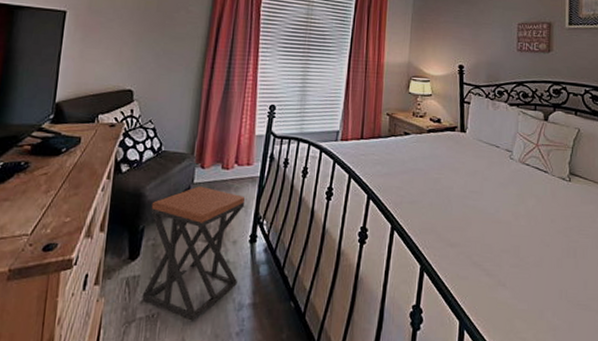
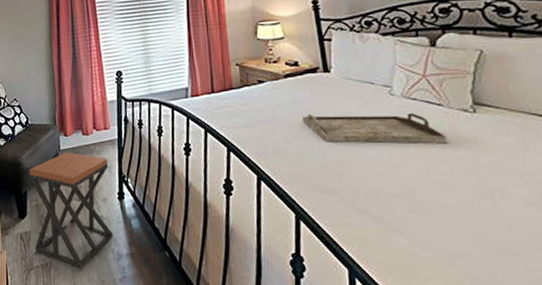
serving tray: none [437,168,549,207] -> present [301,113,448,144]

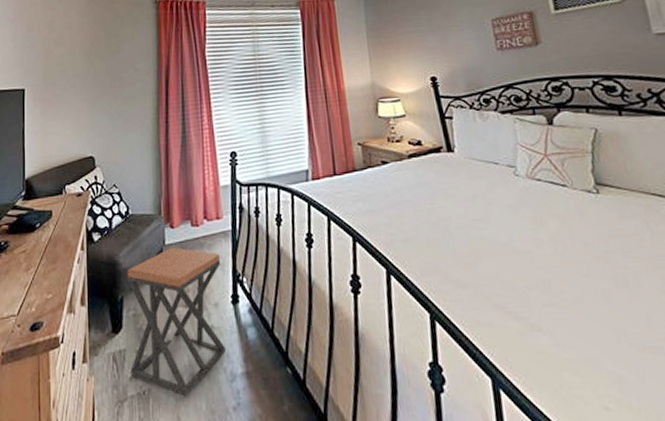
serving tray: present [301,113,448,144] -> none [428,195,577,229]

